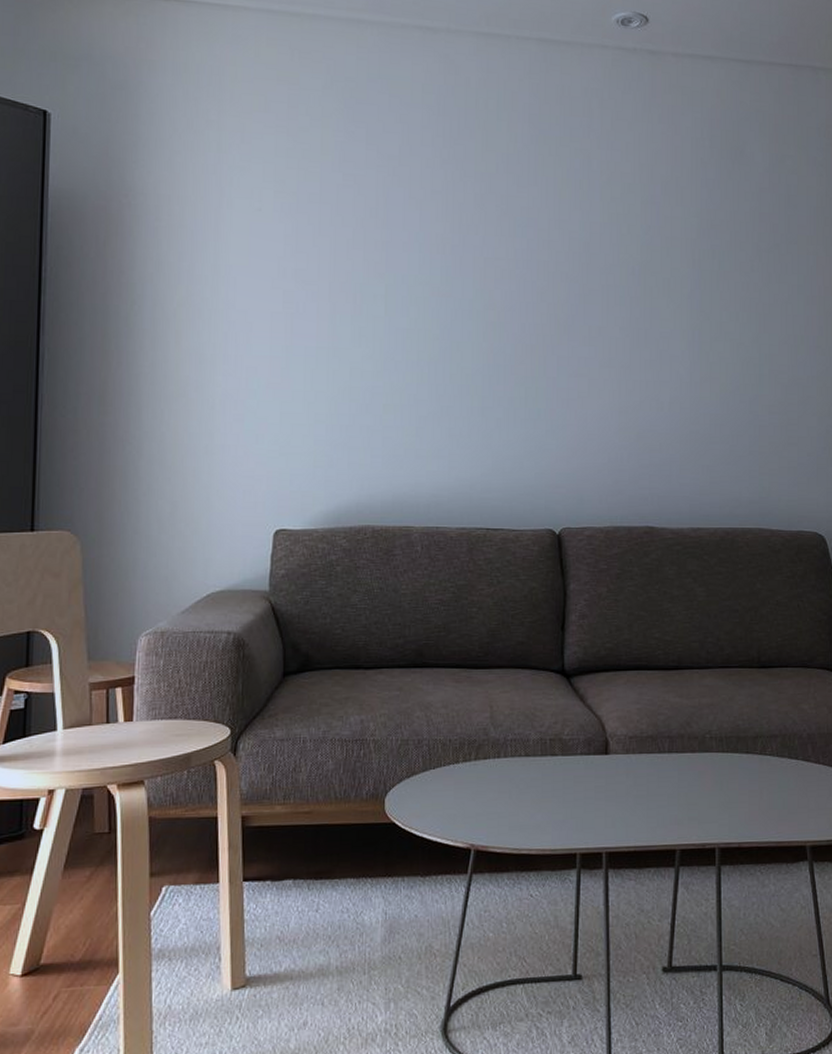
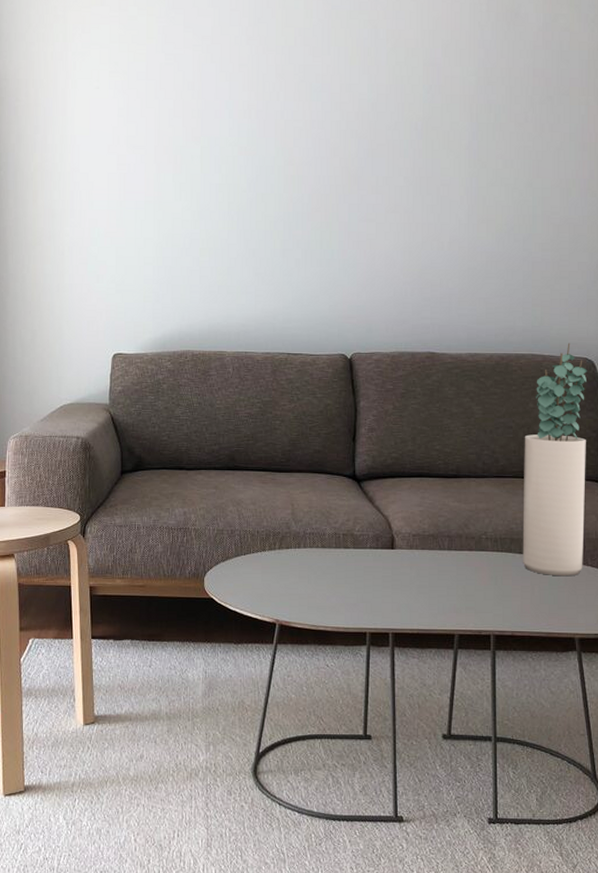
vase: none [750,515,818,778] -> present [522,342,588,577]

